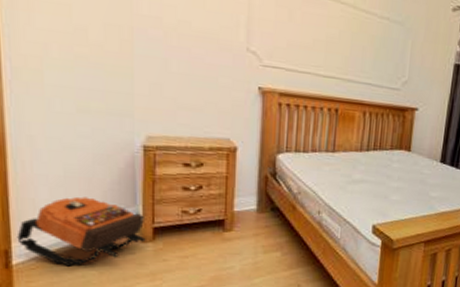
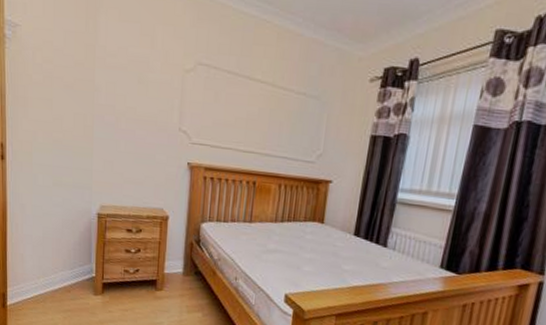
backpack: present [17,196,146,267] -> none [11,253,97,310]

